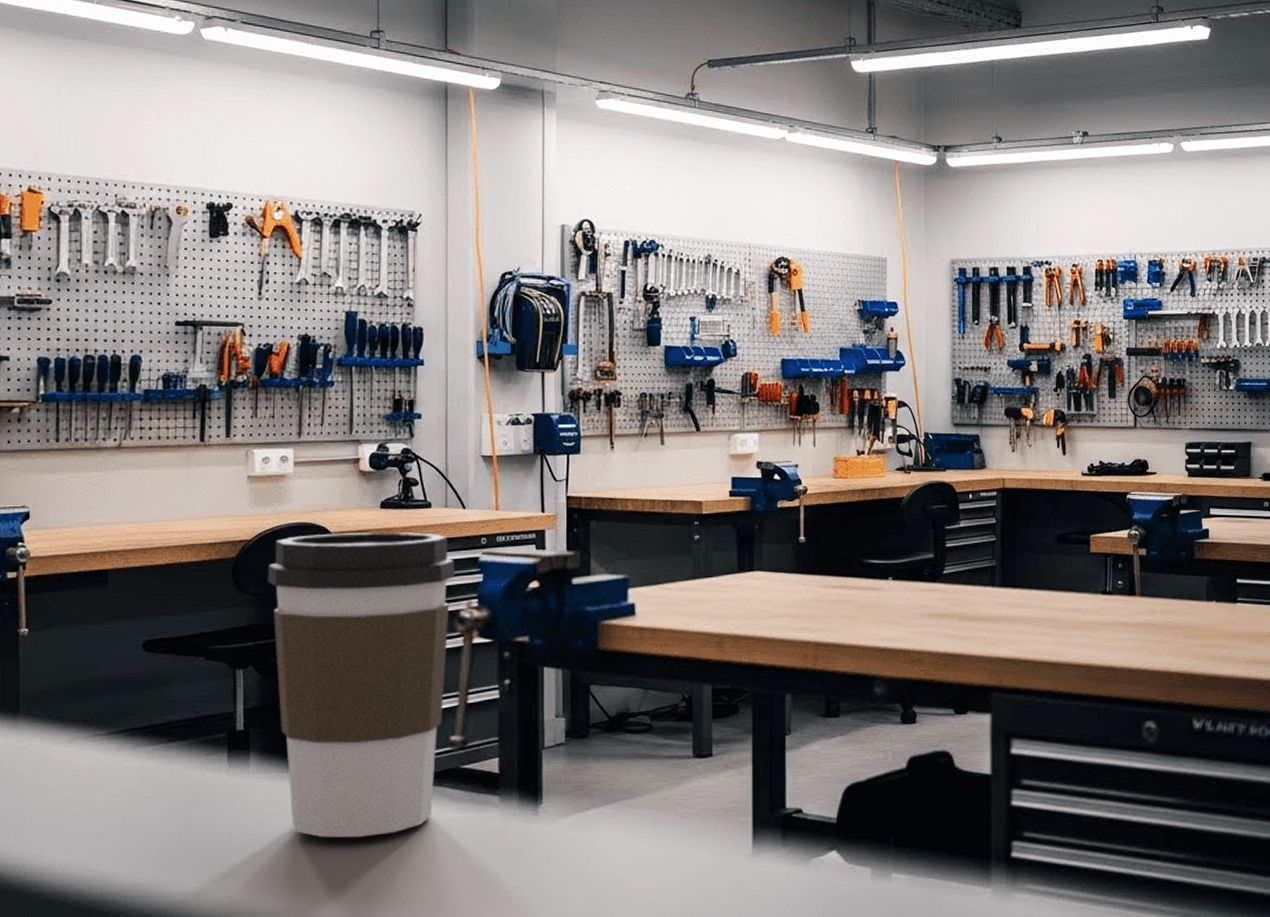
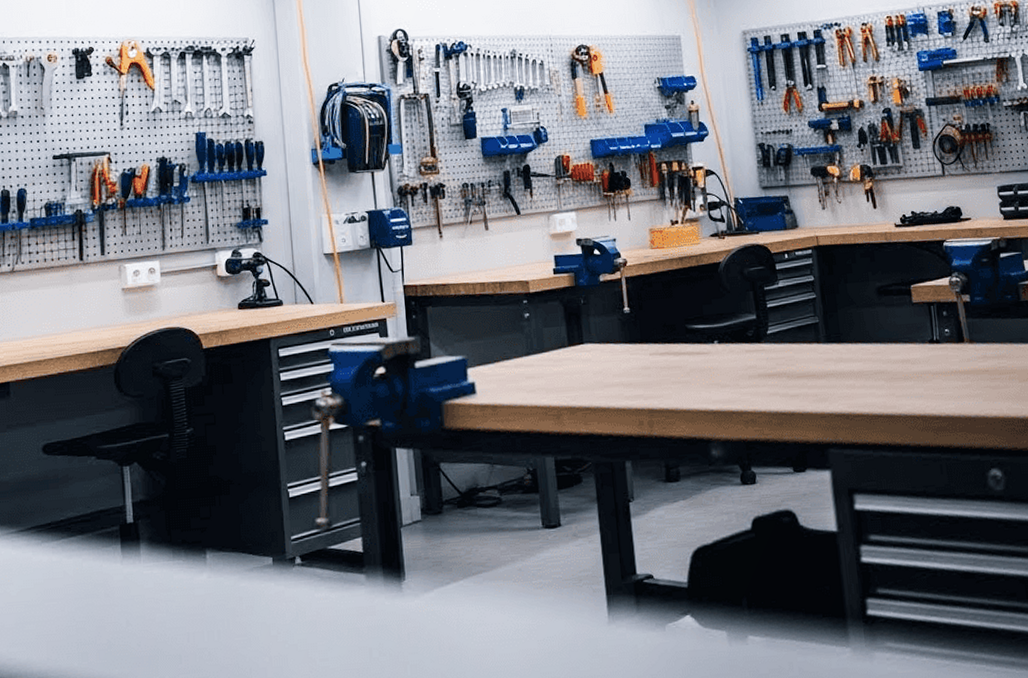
coffee cup: present [267,532,456,838] -> none [144,329,309,621]

